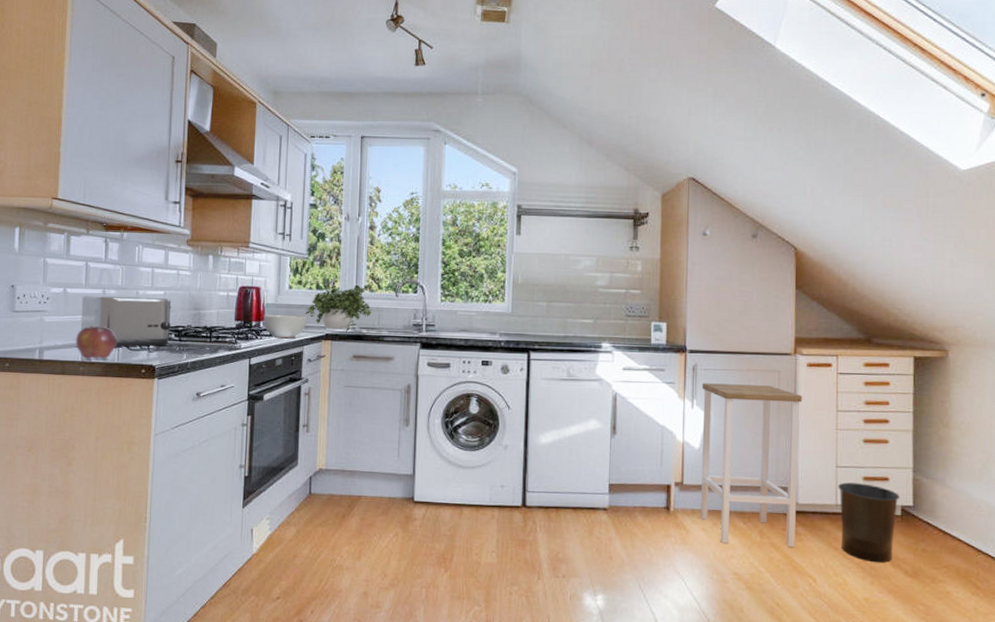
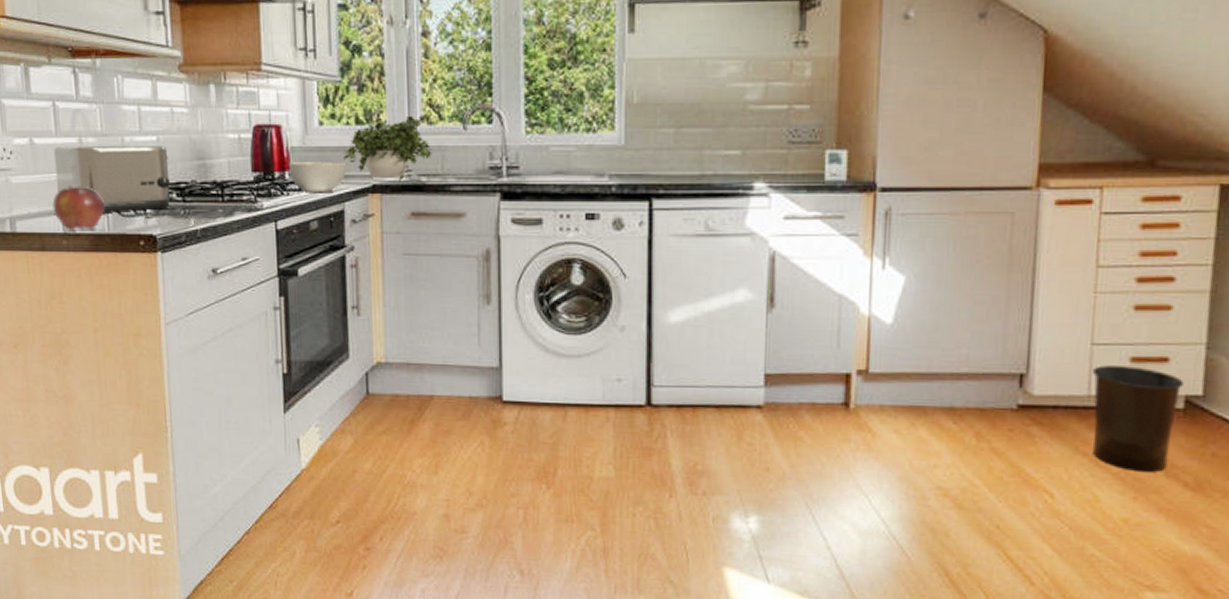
bar stool: present [701,383,802,547] -> none [892,233,1045,453]

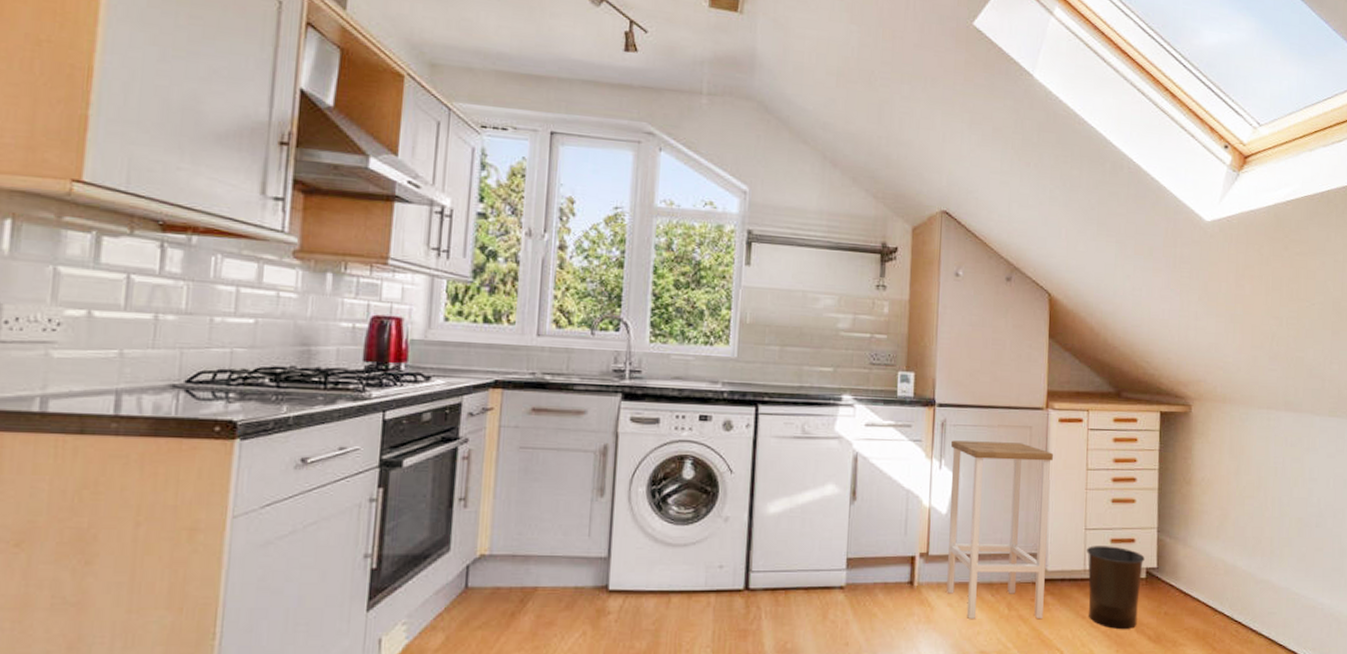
fruit: present [52,186,106,231] -> none [104,364,177,413]
toaster: present [53,144,171,212] -> none [114,321,266,395]
bowl: present [288,160,347,193] -> none [405,353,470,386]
potted plant: present [342,115,432,181] -> none [466,317,559,378]
bar stool: none [892,233,1045,453] -> present [947,440,1053,619]

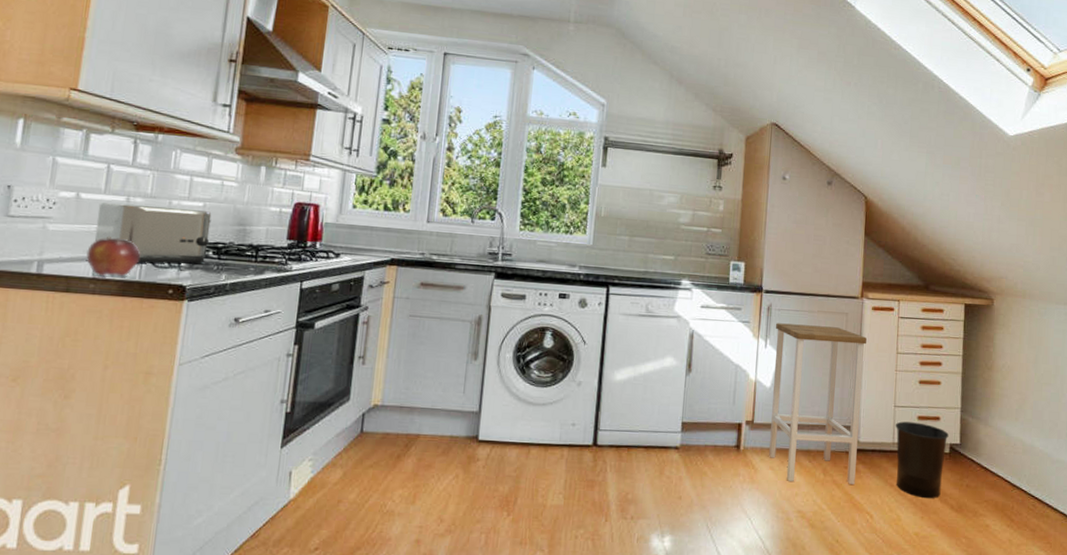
fruit: none [104,364,177,413] -> present [86,237,141,277]
toaster: none [114,321,266,395] -> present [94,202,212,264]

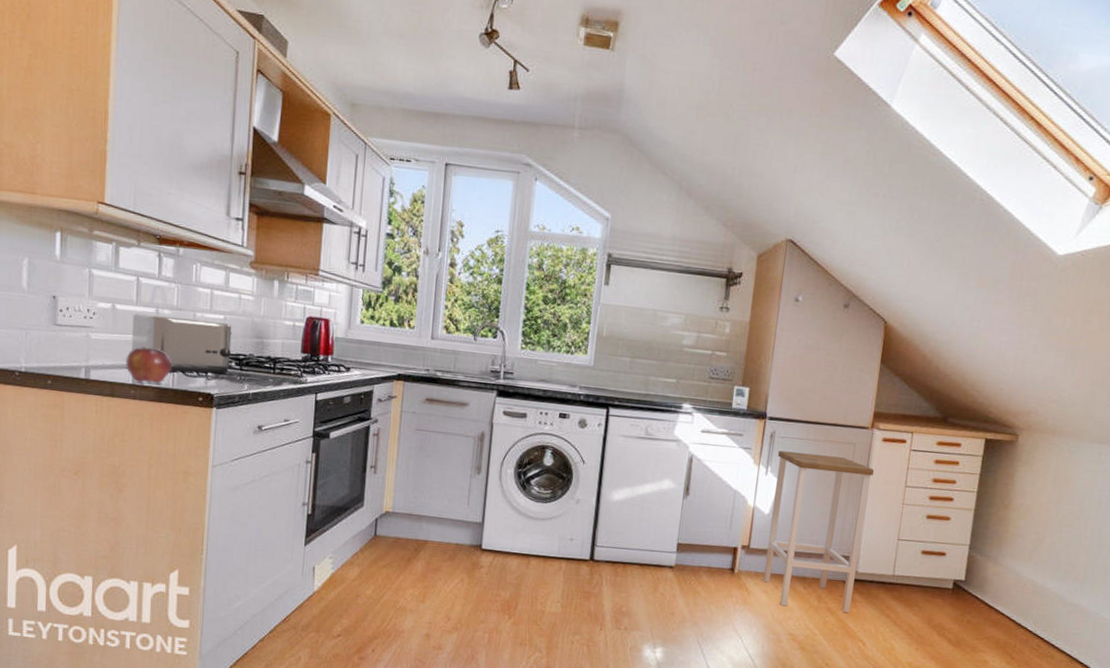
waste bin: present [895,421,949,498] -> none [893,555,954,631]

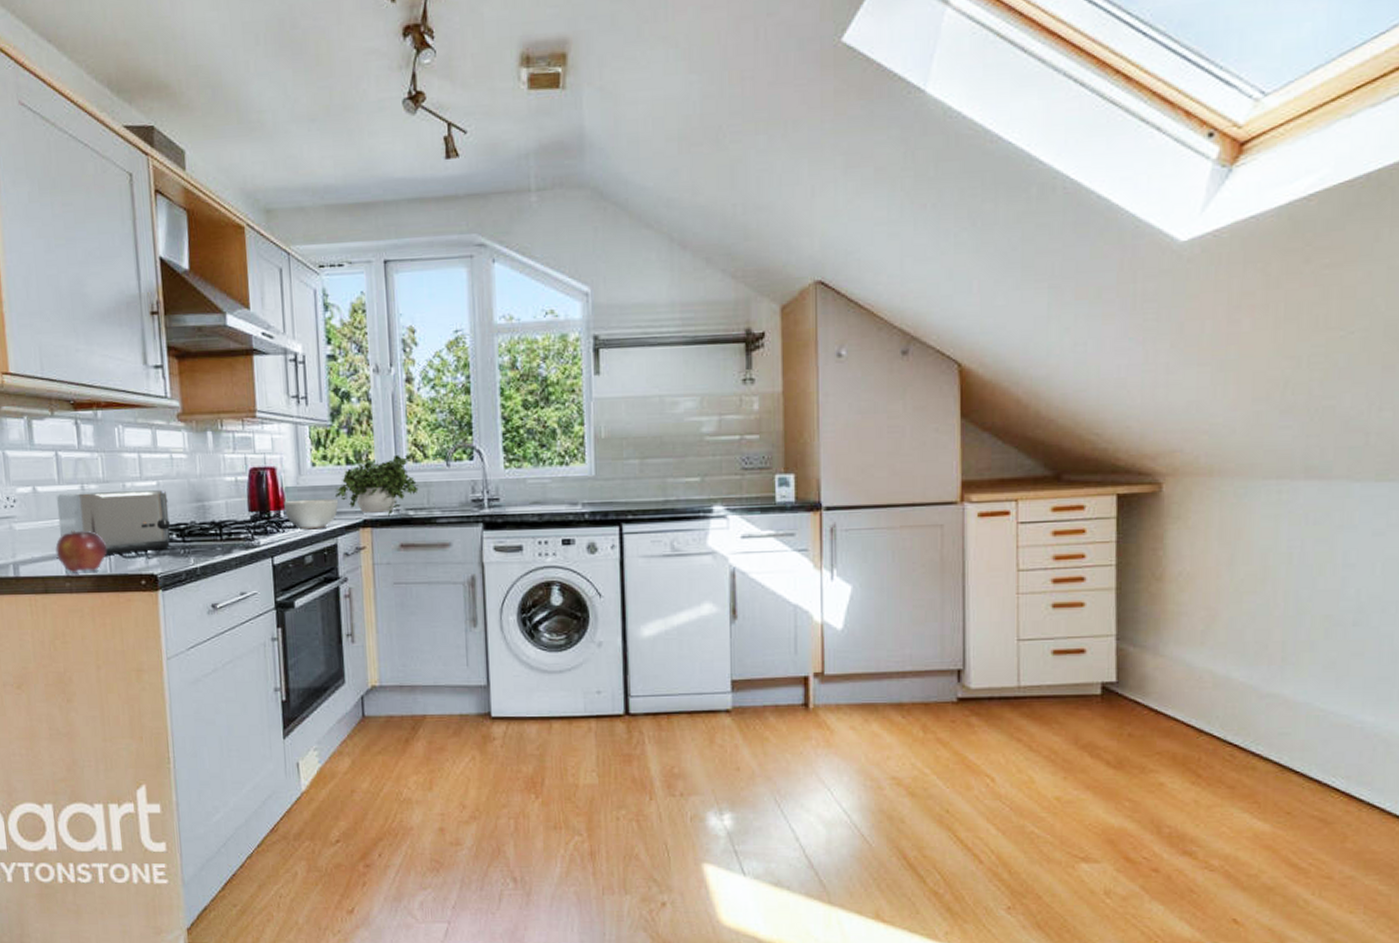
bowl: none [331,349,380,376] -> present [283,498,339,530]
potted plant: none [376,322,448,373] -> present [334,454,419,515]
bar stool: present [763,450,874,613] -> none [844,545,972,742]

